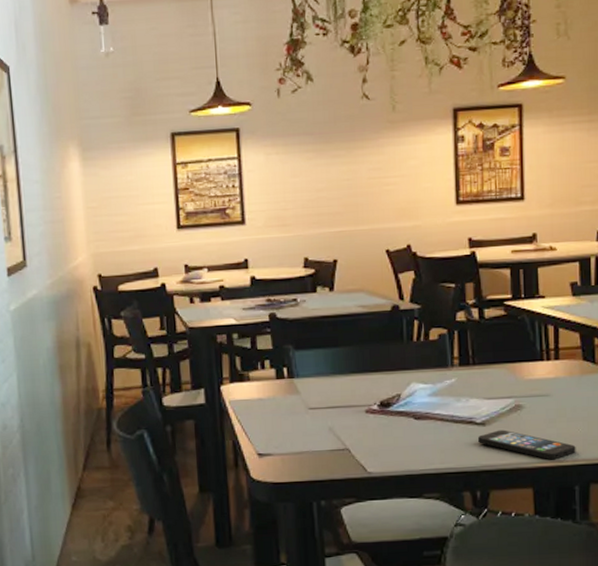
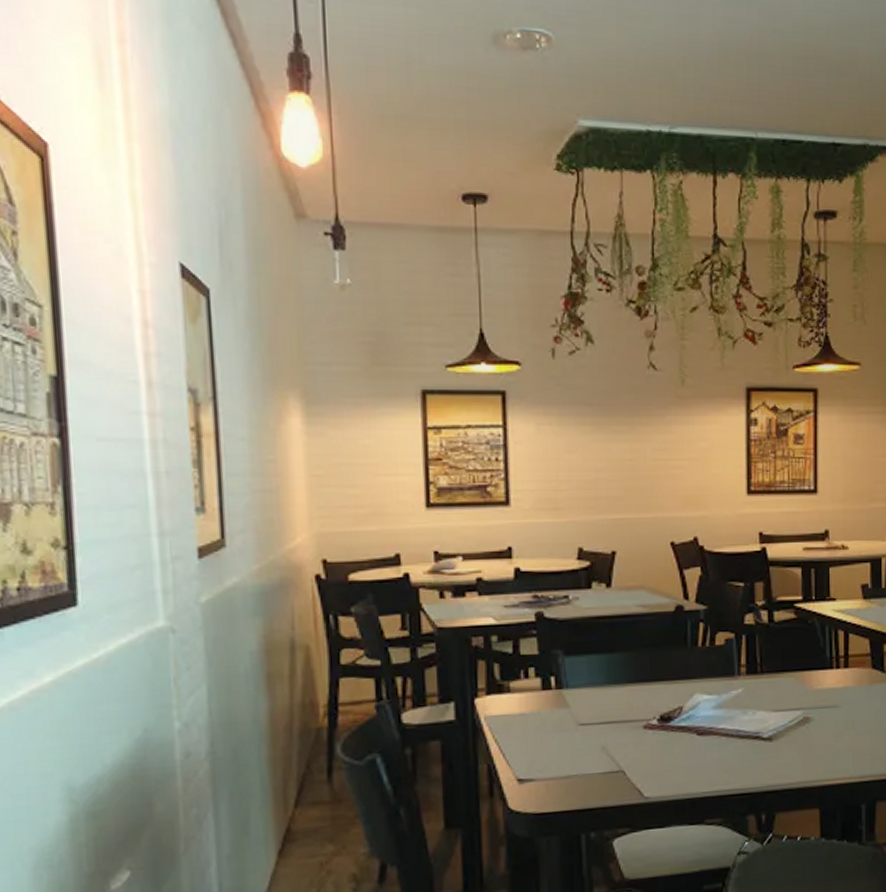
smartphone: present [477,429,576,460] -> none [763,745,863,777]

